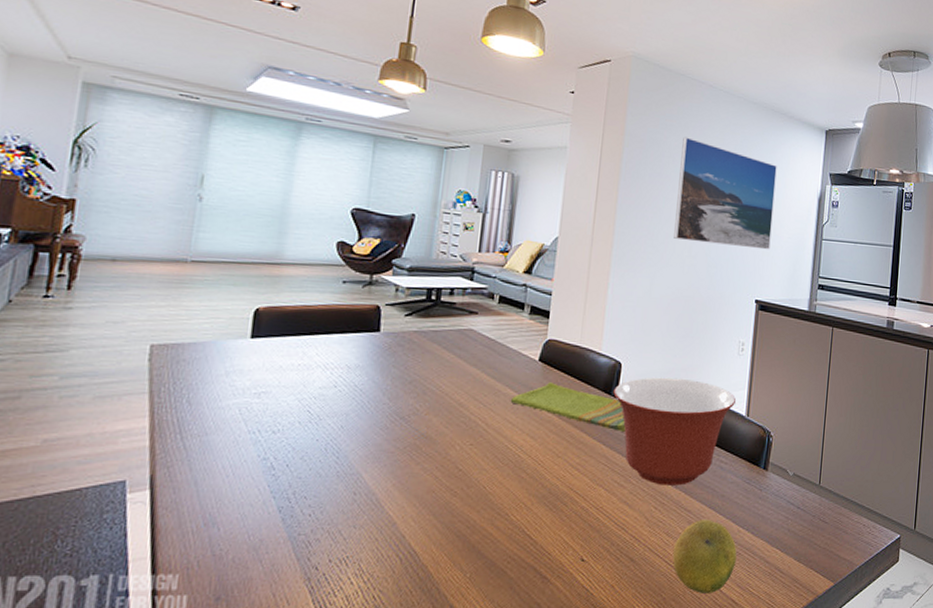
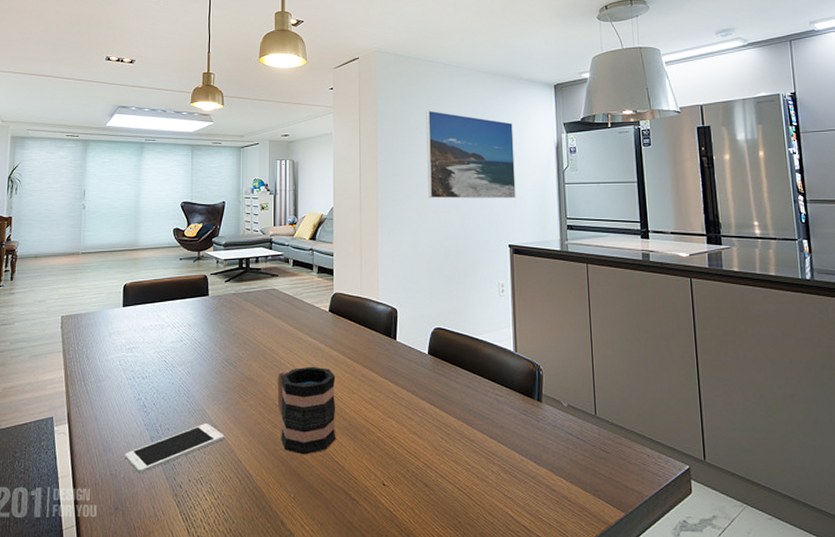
cell phone: none [236,491,385,554] -> present [125,424,224,474]
mug: none [460,424,539,528] -> present [277,366,336,455]
dish towel: present [510,382,626,432] -> none [310,329,407,369]
mixing bowl: present [613,377,736,486] -> none [393,320,502,417]
fruit: present [673,520,737,593] -> none [463,449,523,519]

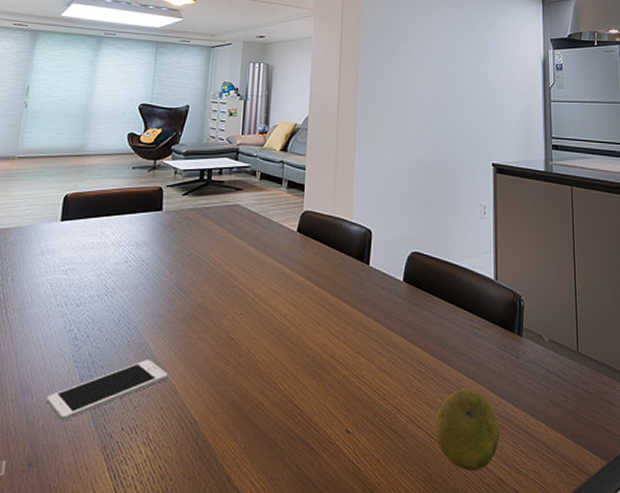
mug: present [277,366,336,455] -> none [233,293,300,397]
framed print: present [426,110,516,199] -> none [410,18,501,115]
fruit: none [463,449,523,519] -> present [436,389,500,470]

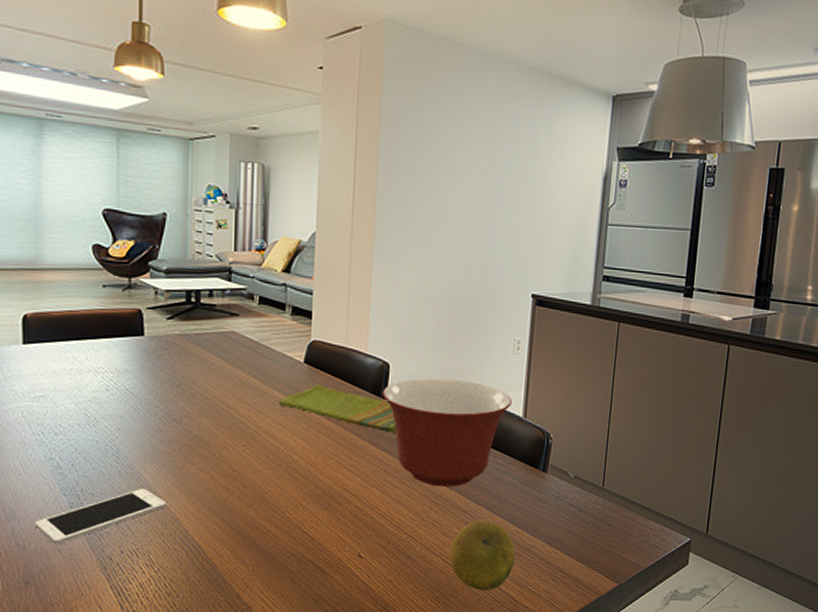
dish towel: none [273,252,380,298] -> present [278,384,397,433]
mixing bowl: none [366,243,483,353] -> present [382,378,512,487]

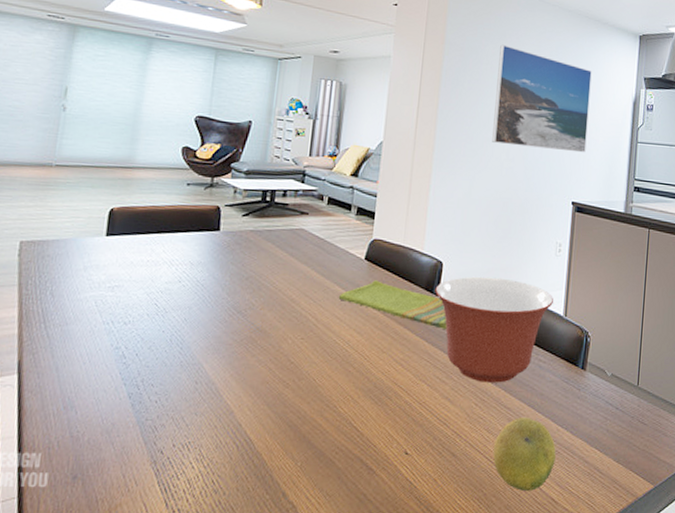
cell phone: present [35,489,167,545] -> none [91,380,223,437]
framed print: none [440,112,555,239] -> present [492,44,592,153]

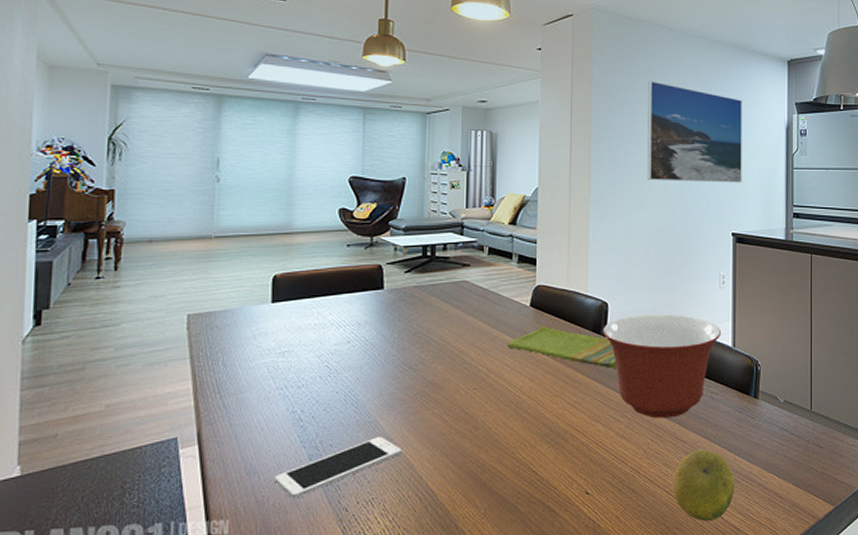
cell phone: none [91,380,223,437] -> present [275,437,402,499]

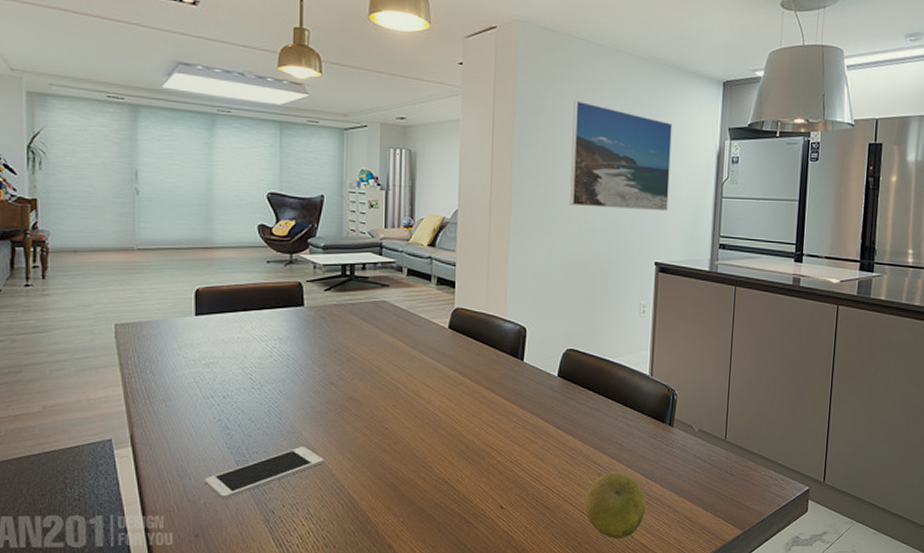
dish towel: present [507,326,617,369] -> none [425,348,534,392]
mixing bowl: present [602,314,721,419] -> none [520,340,639,441]

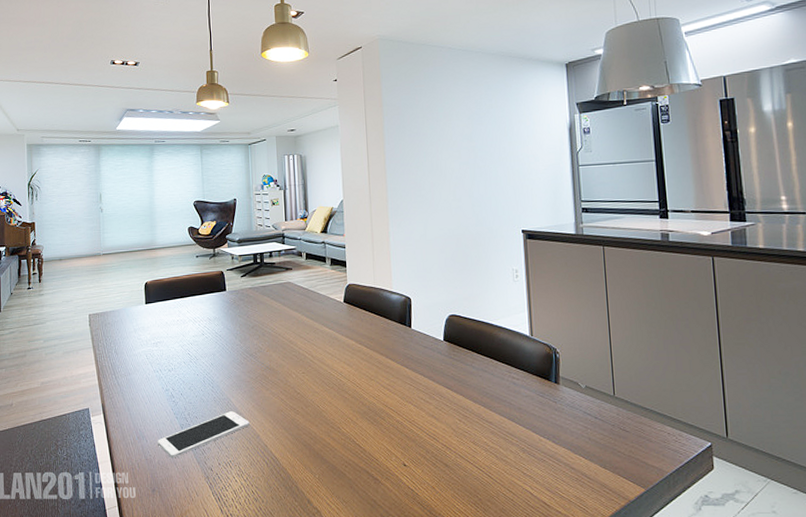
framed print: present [570,100,672,211] -> none [433,97,528,187]
fruit: present [585,472,646,538] -> none [482,430,542,496]

